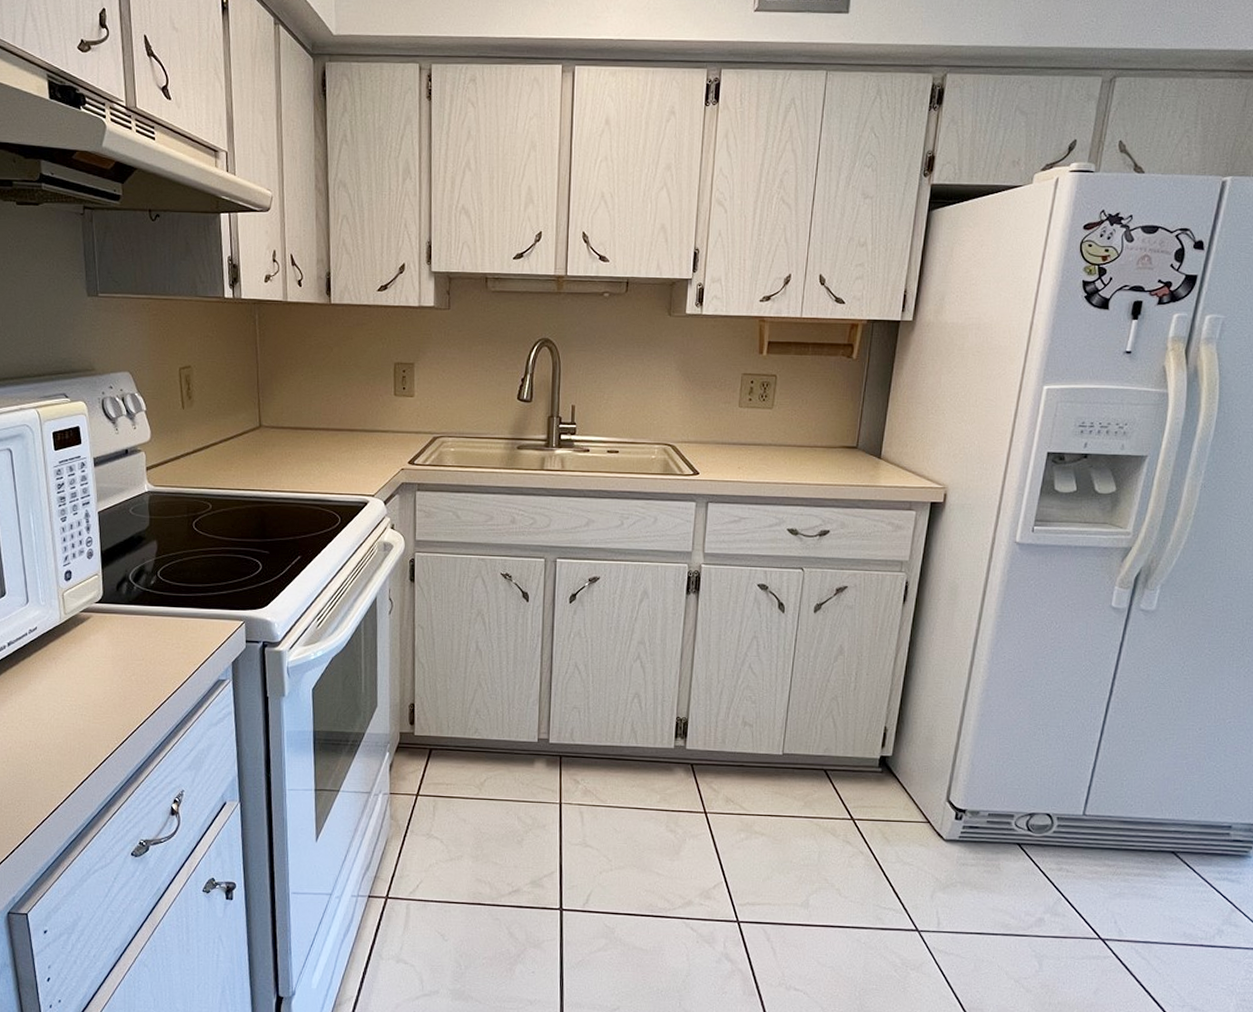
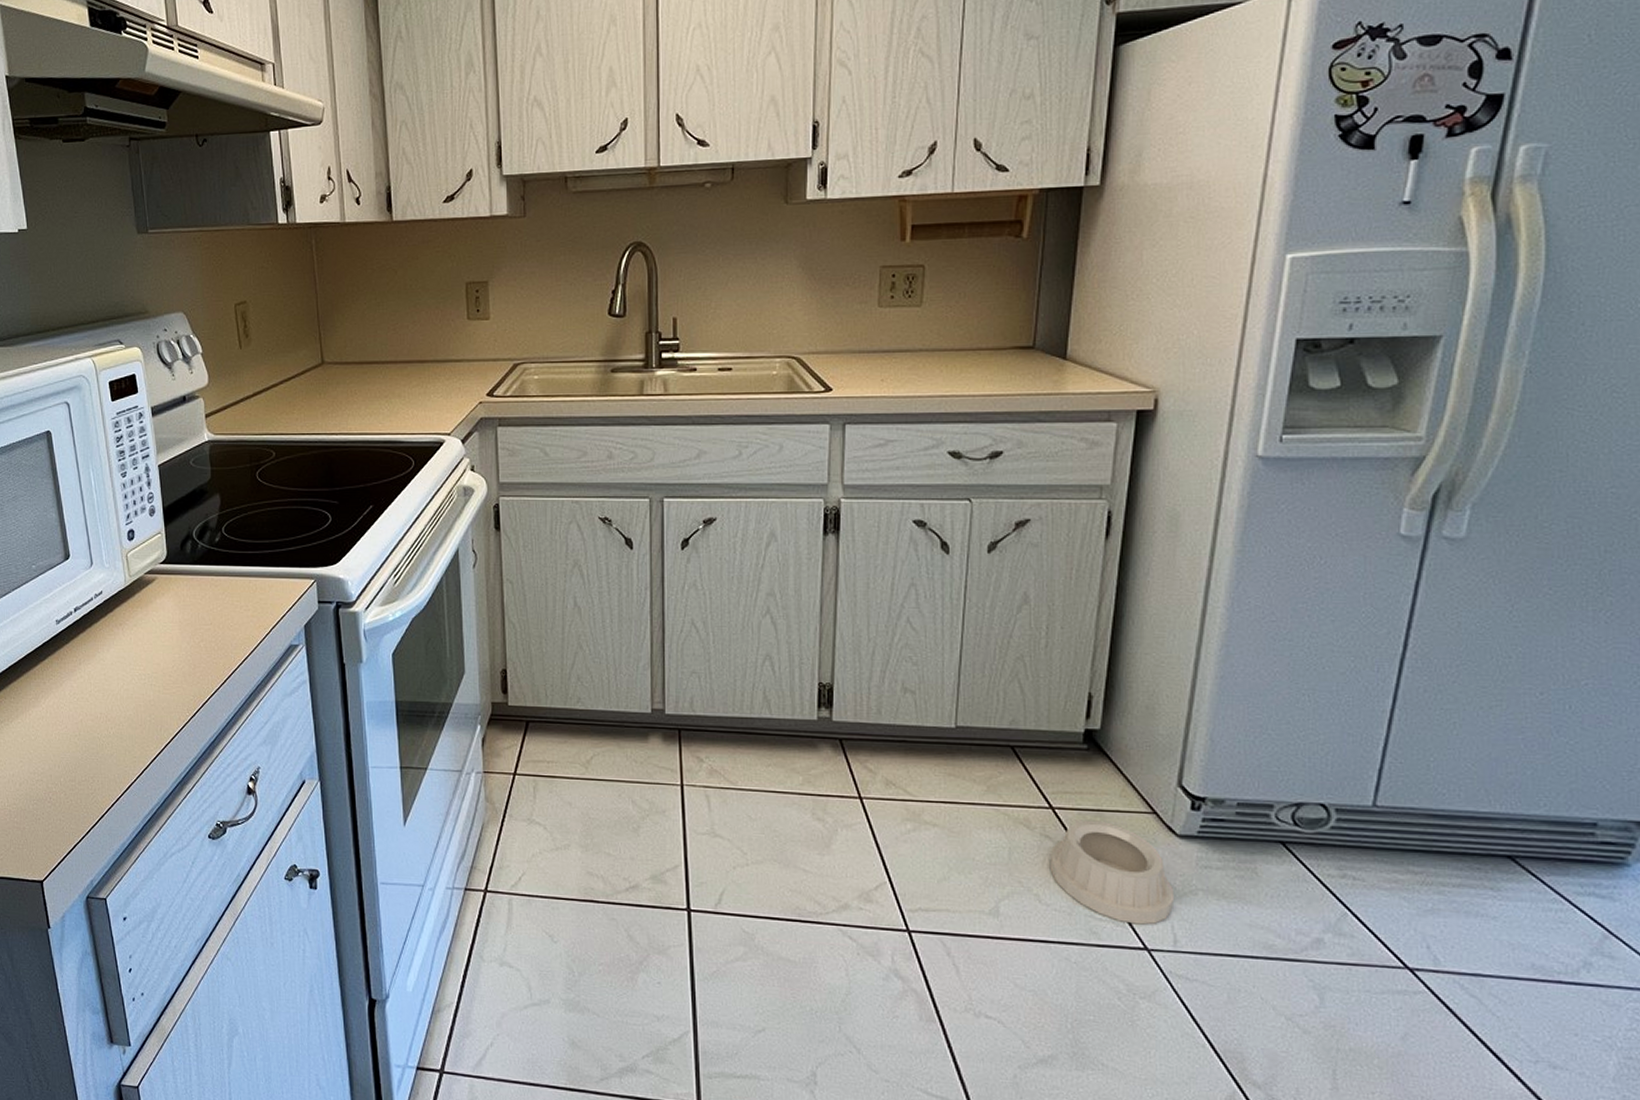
pet bowl: none [849,828,940,911] -> present [1049,820,1175,925]

